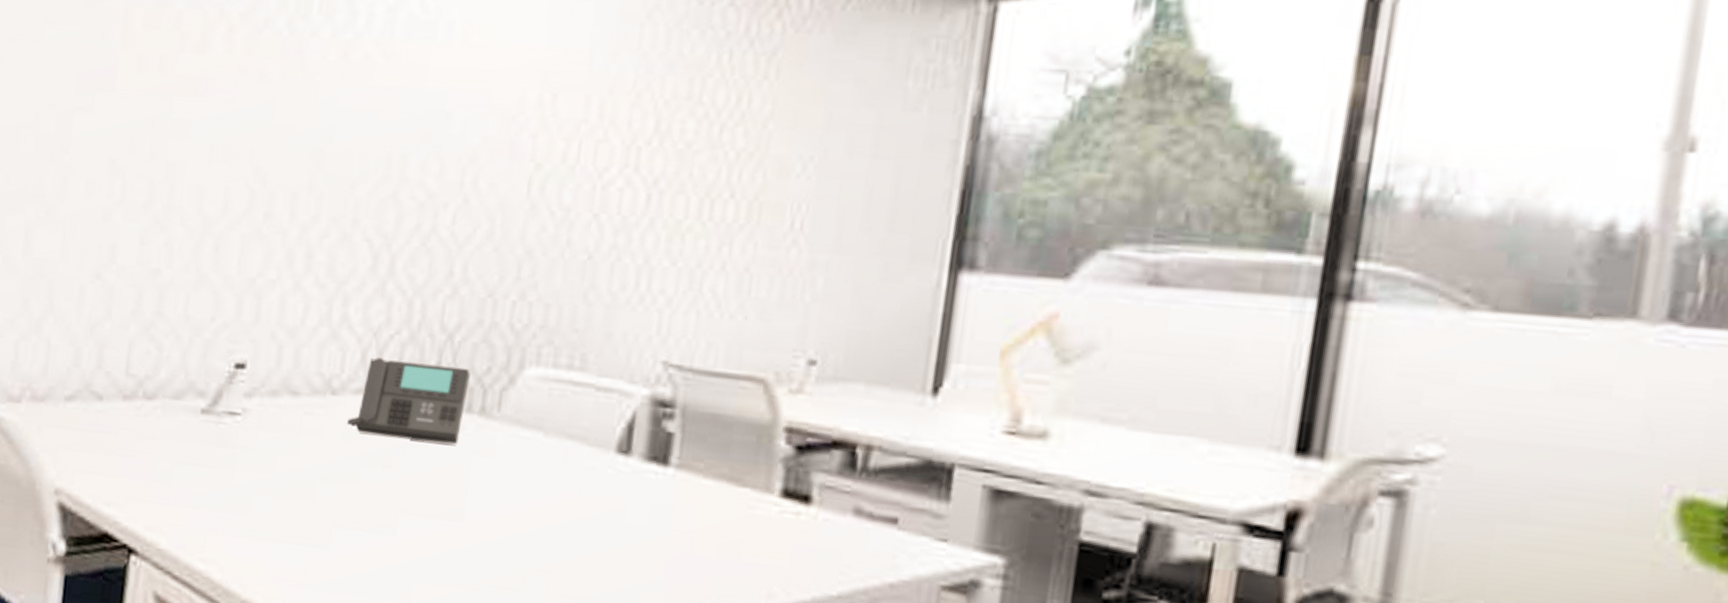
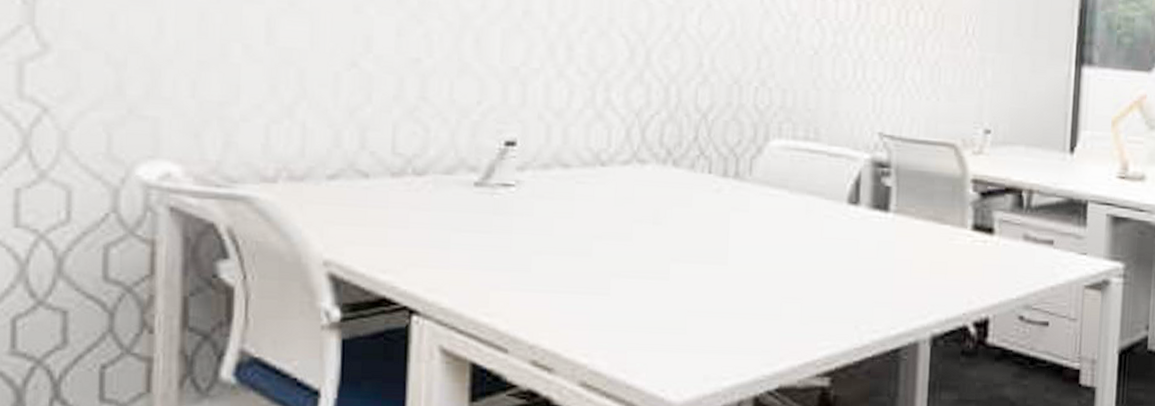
phone: present [347,357,471,444] -> none [617,134,724,202]

